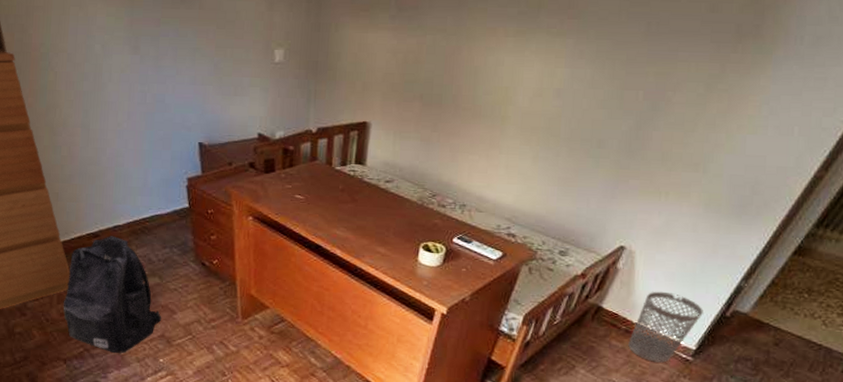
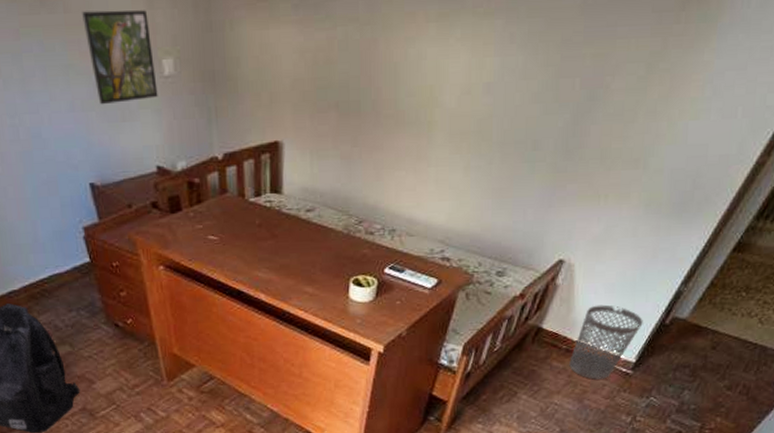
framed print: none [213,9,268,81] -> present [82,10,158,105]

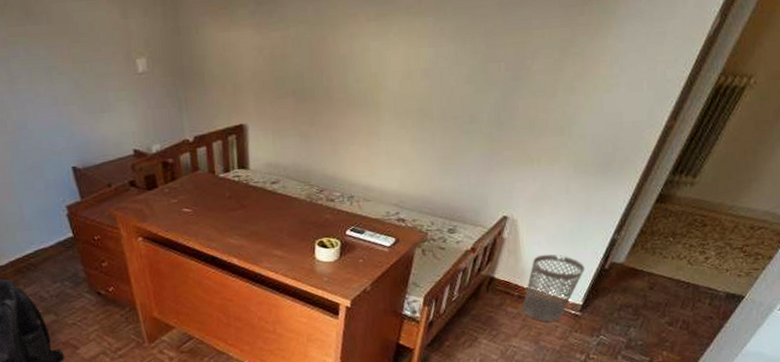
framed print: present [82,10,158,105] -> none [64,19,133,99]

